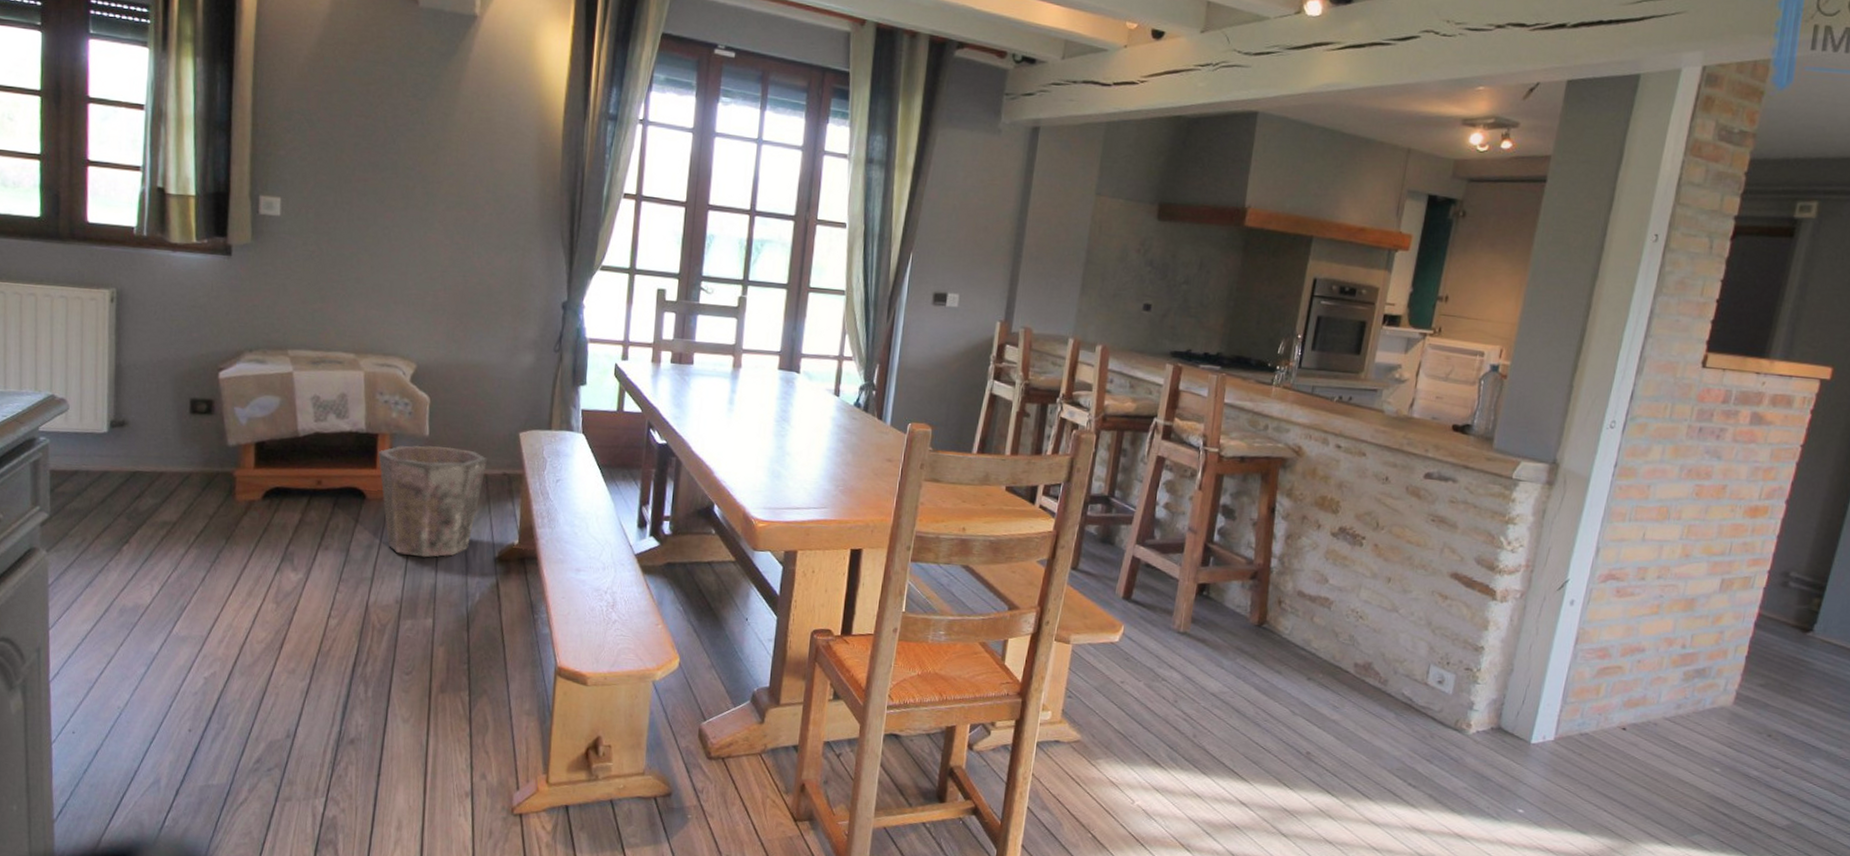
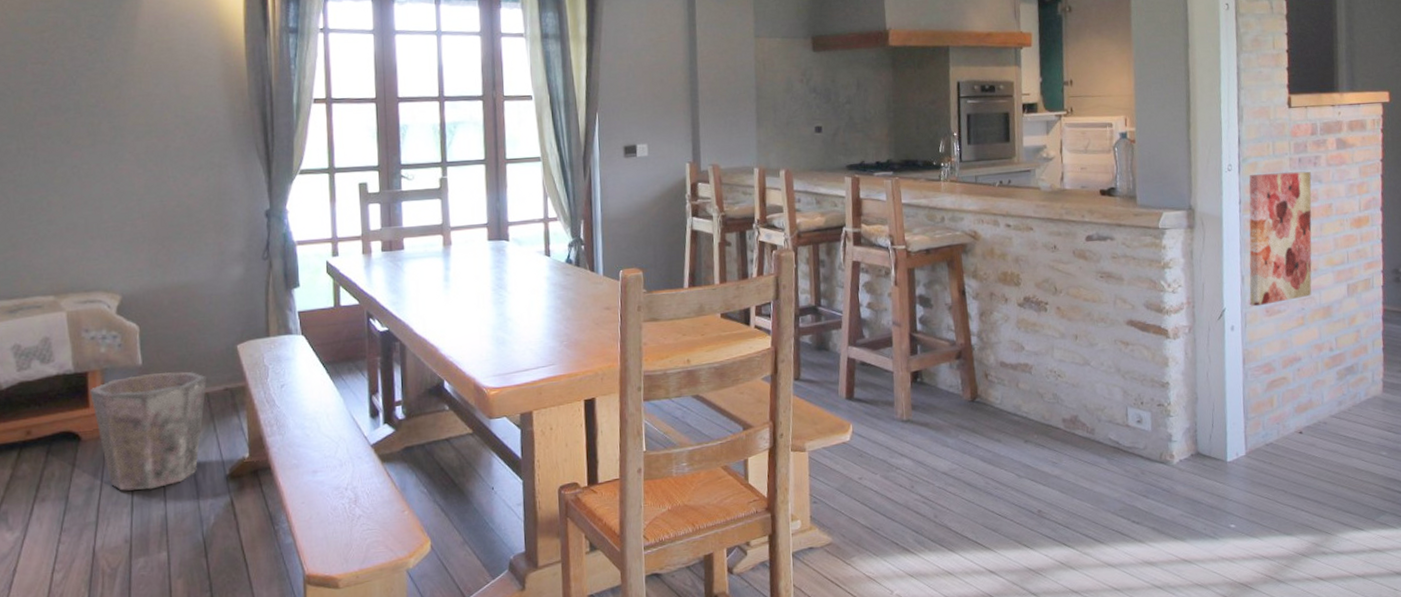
wall art: none [1599,437,1710,585] -> present [1249,171,1312,307]

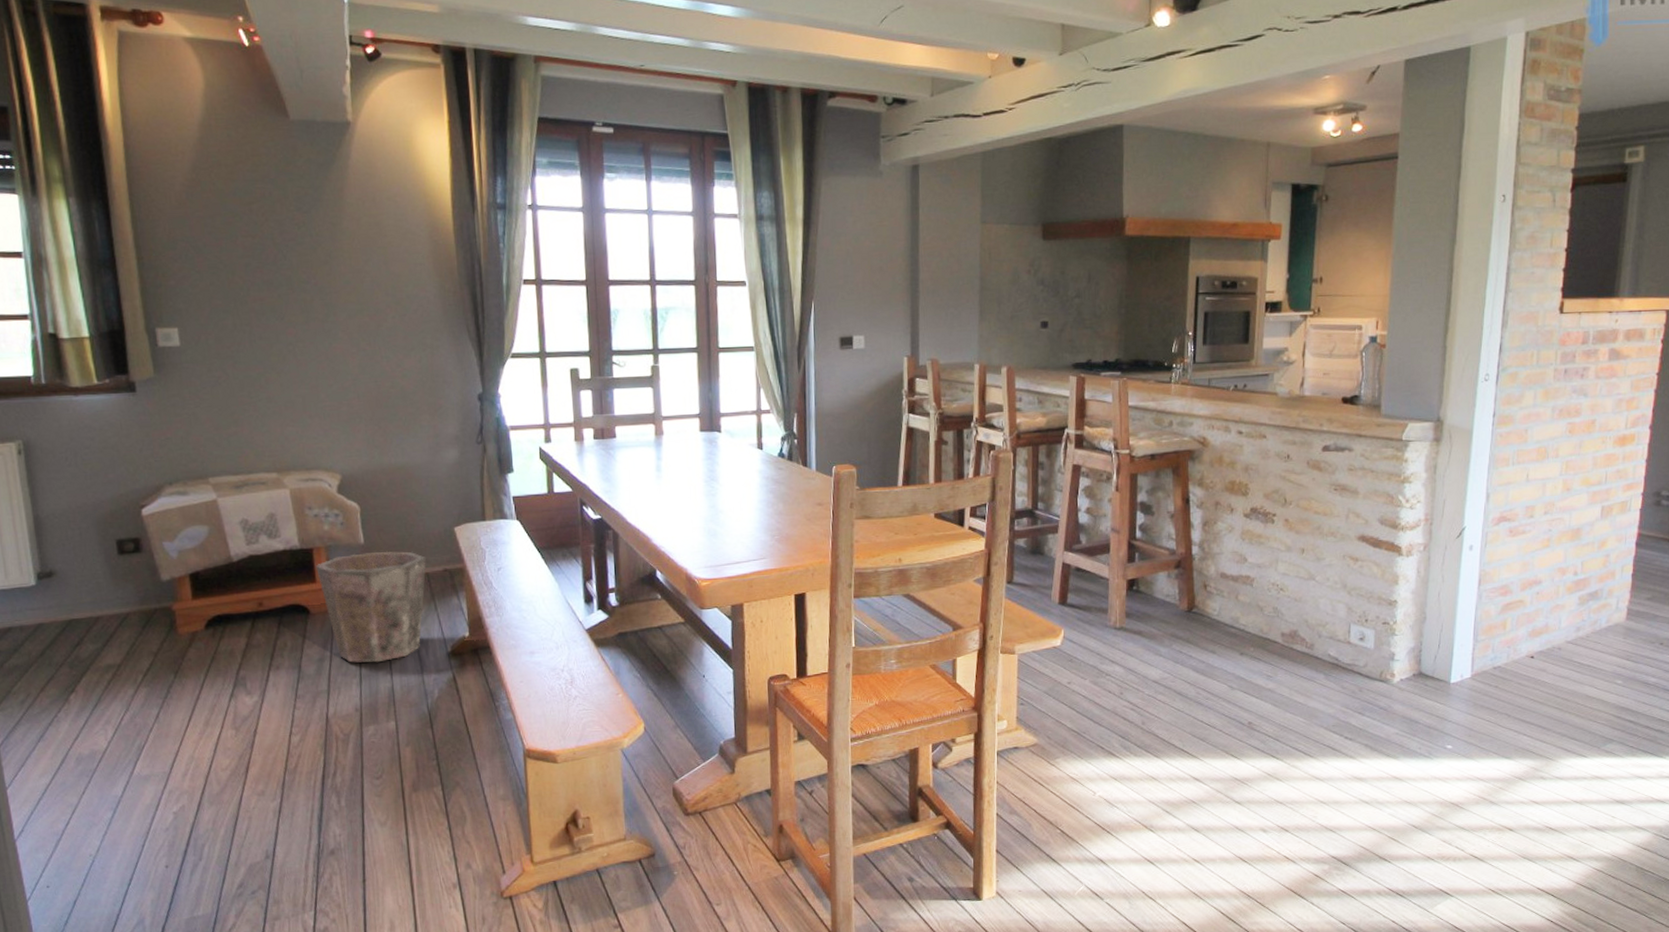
wall art: present [1249,171,1312,307] -> none [1493,383,1576,526]

